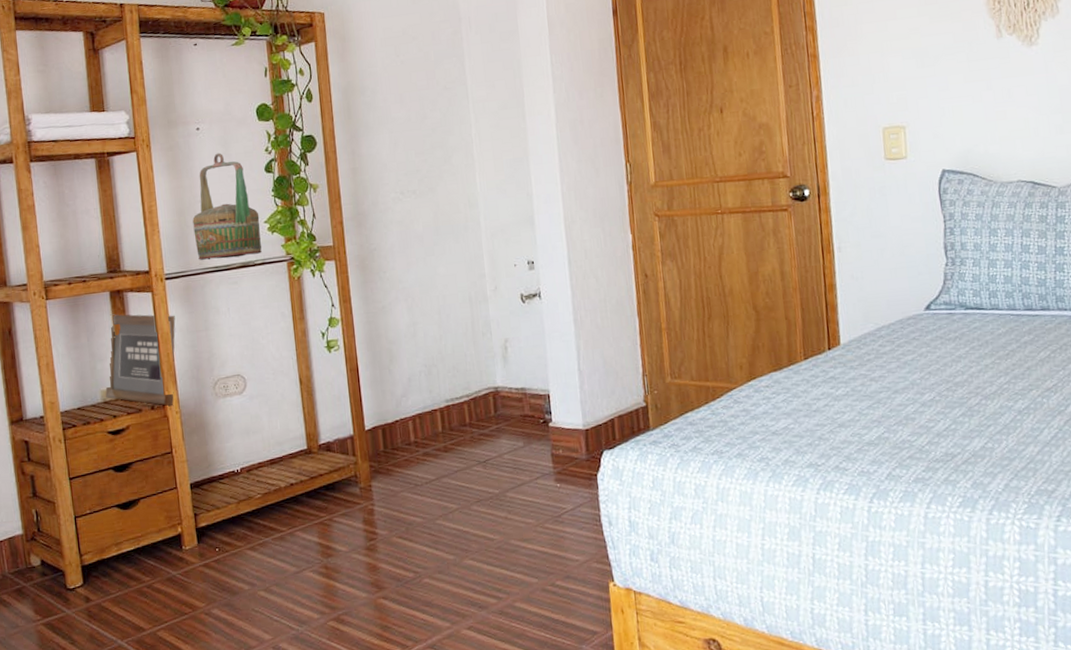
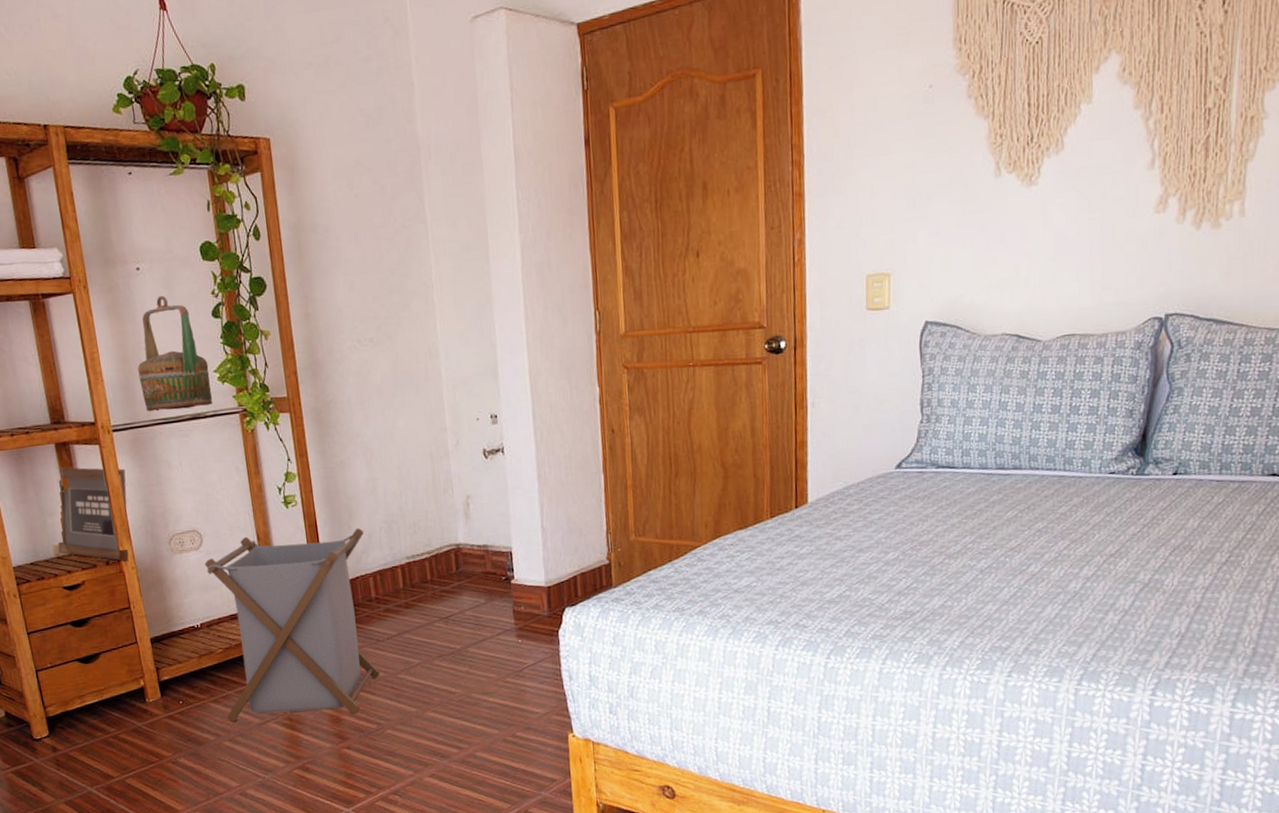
laundry basket: none [247,372,418,570] -> present [204,528,380,722]

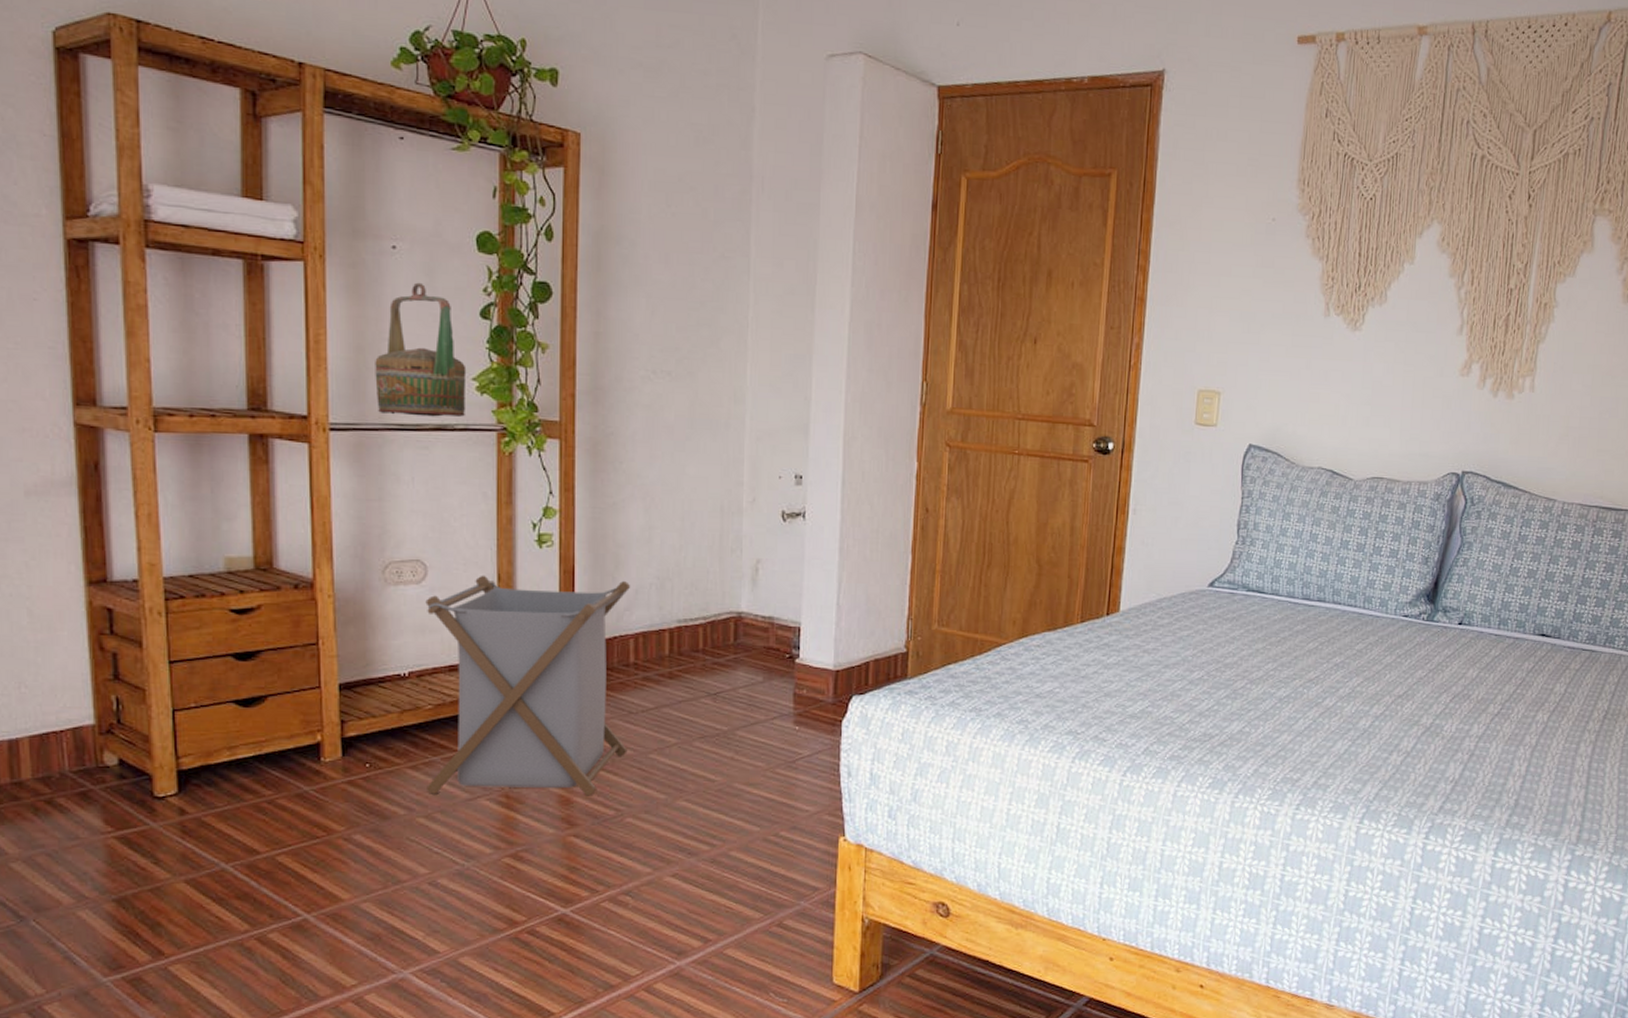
picture frame: present [57,467,129,561] -> none [231,463,339,587]

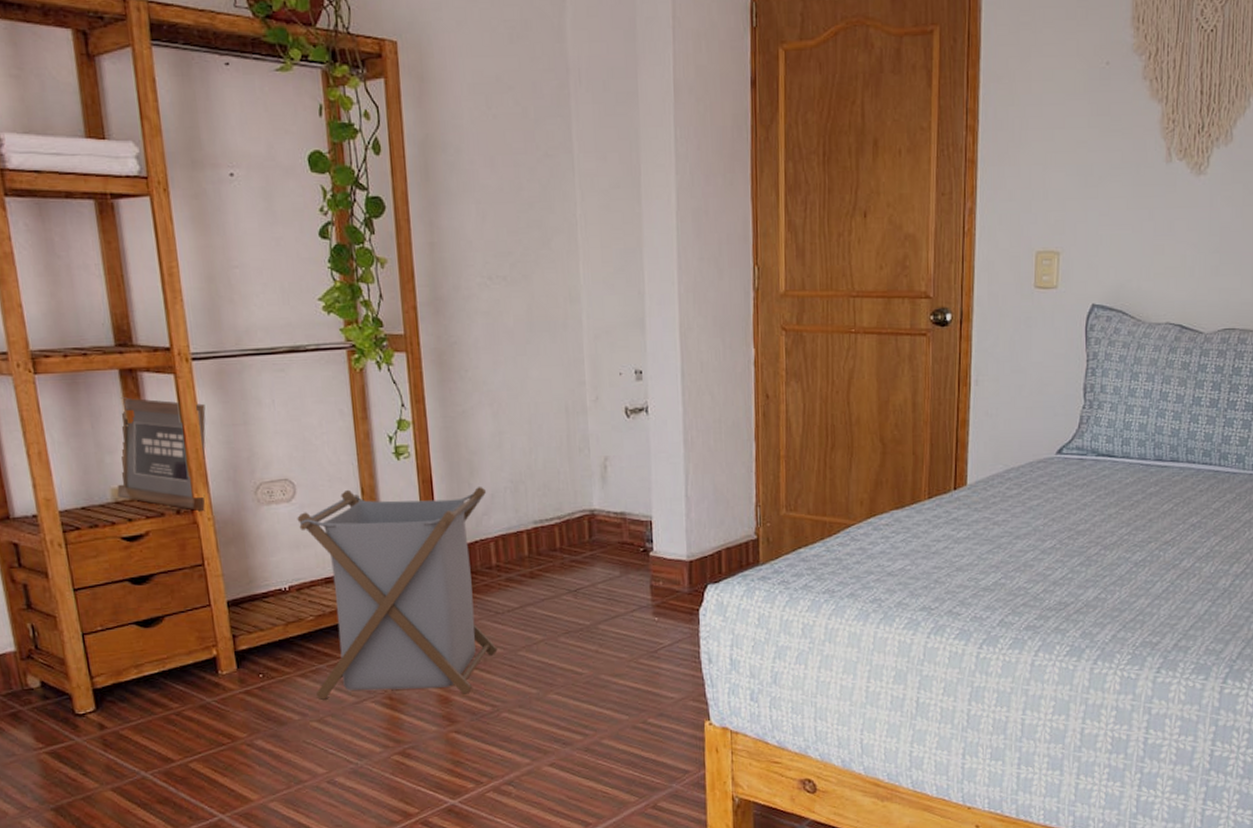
picture frame: none [231,463,339,587] -> present [116,397,206,511]
decorative basket: present [375,282,467,417] -> none [226,207,315,341]

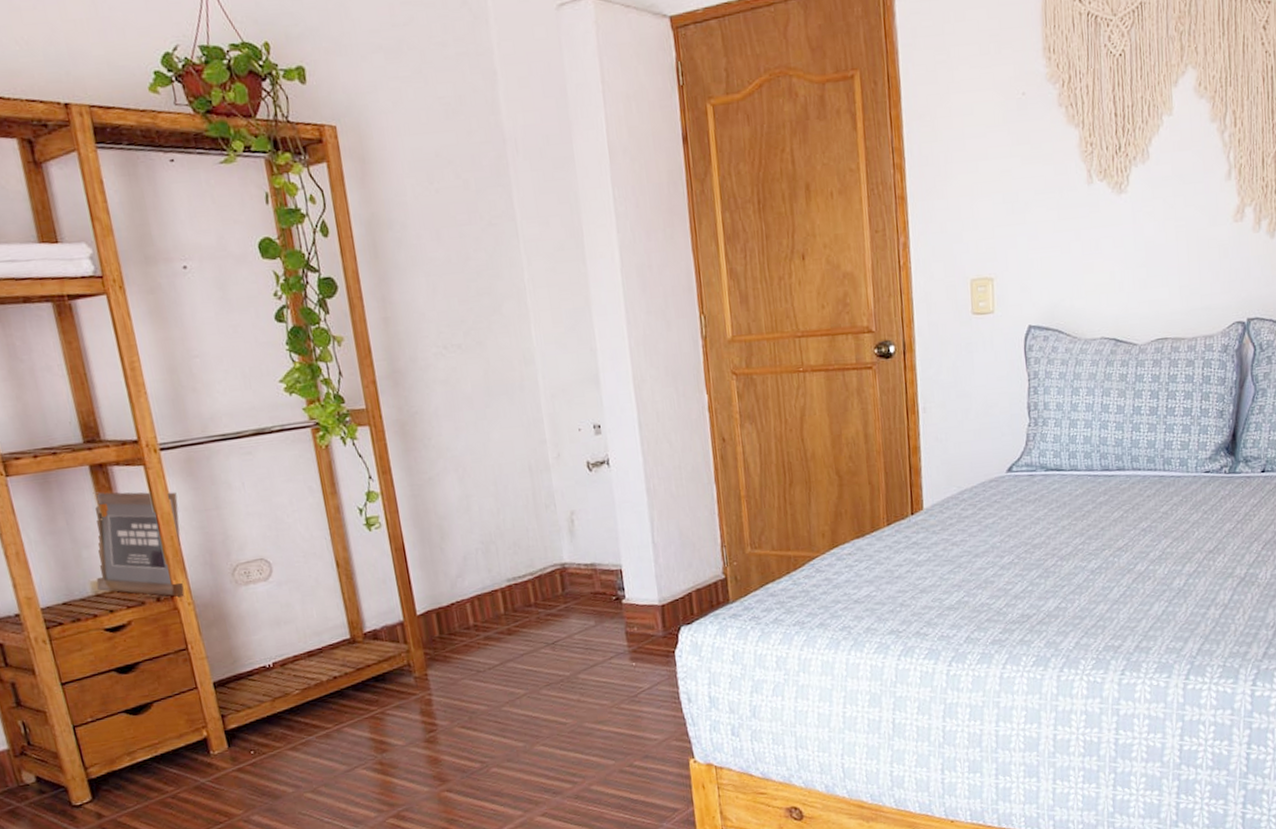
laundry basket: present [297,487,498,700] -> none [275,550,482,771]

